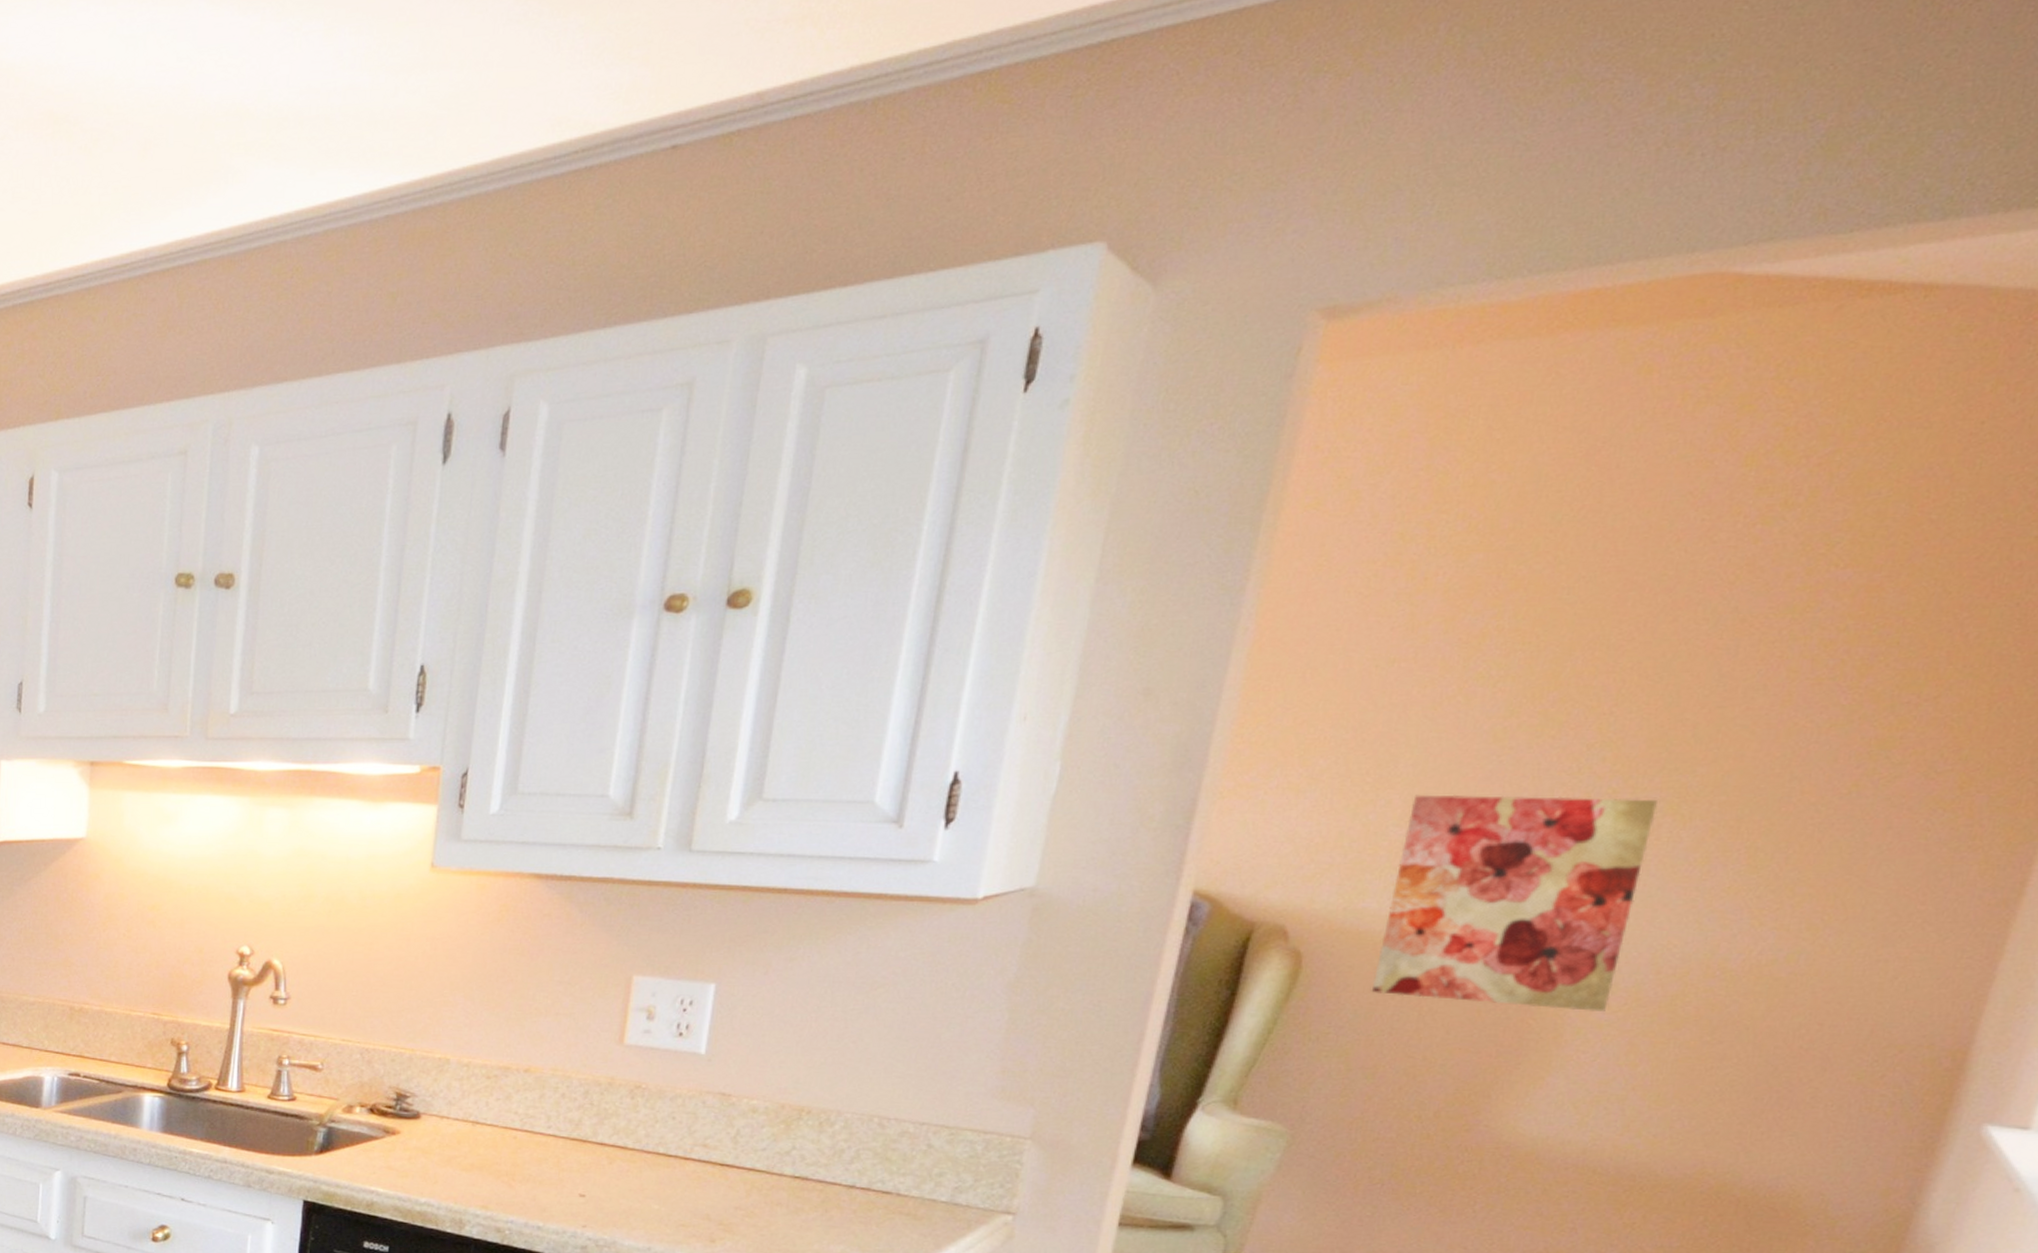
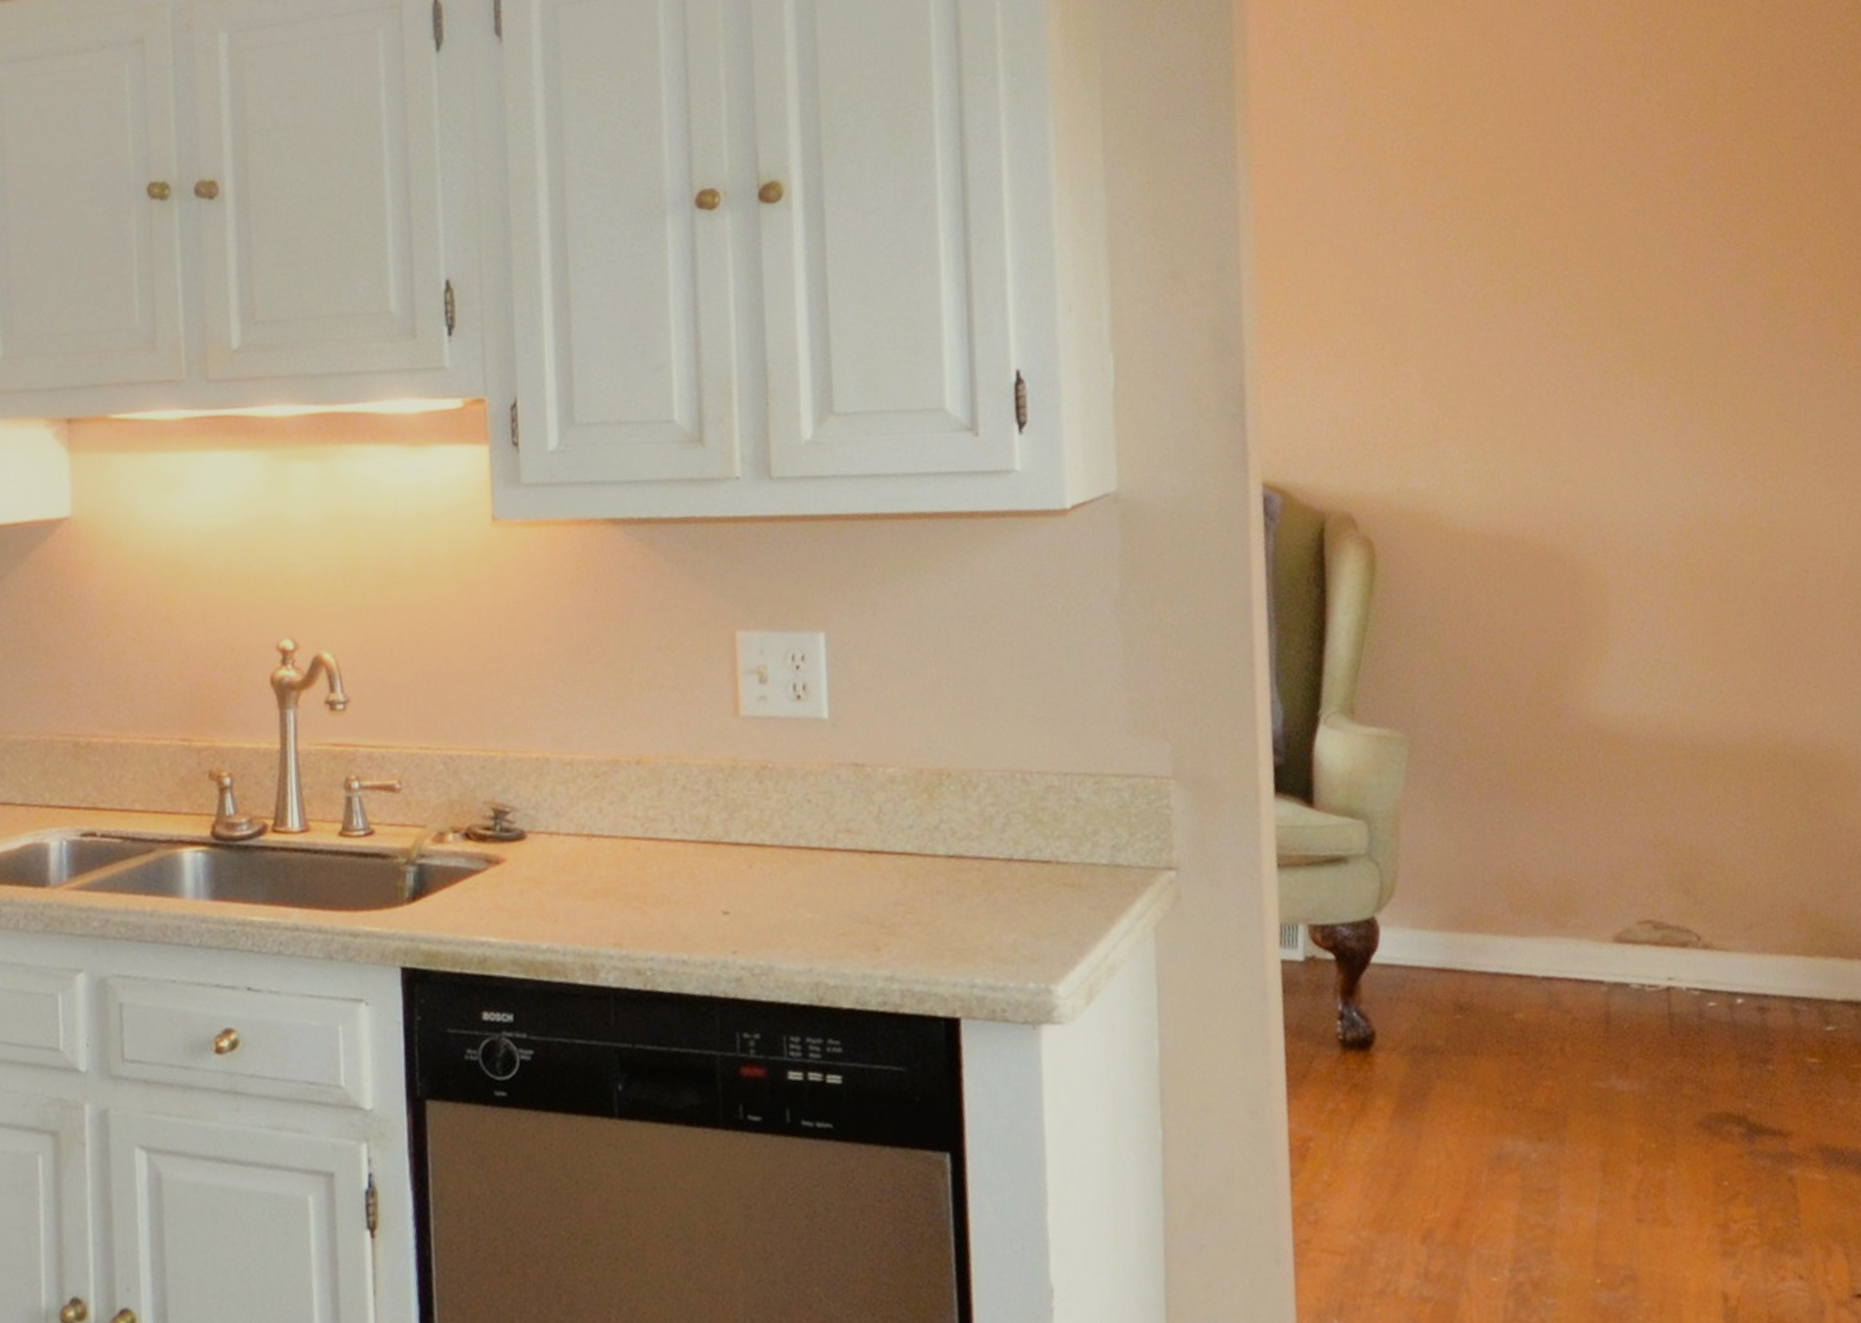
wall art: present [1371,794,1657,1011] -> none [1428,359,1638,579]

